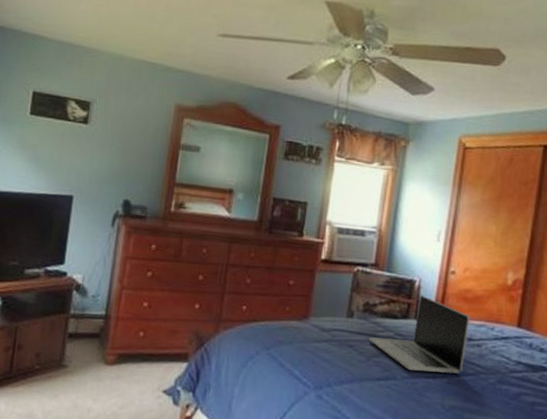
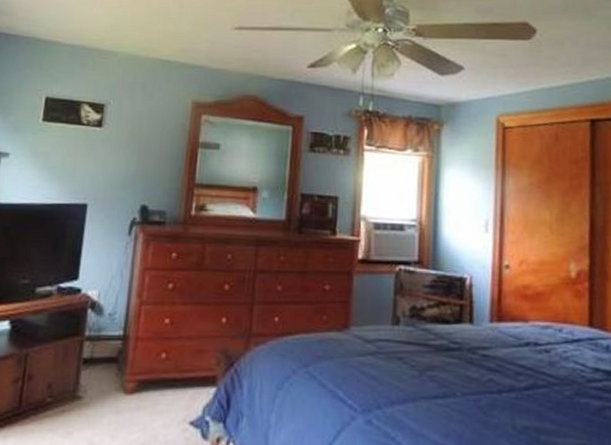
laptop: present [369,295,470,374] -> none [419,294,533,386]

